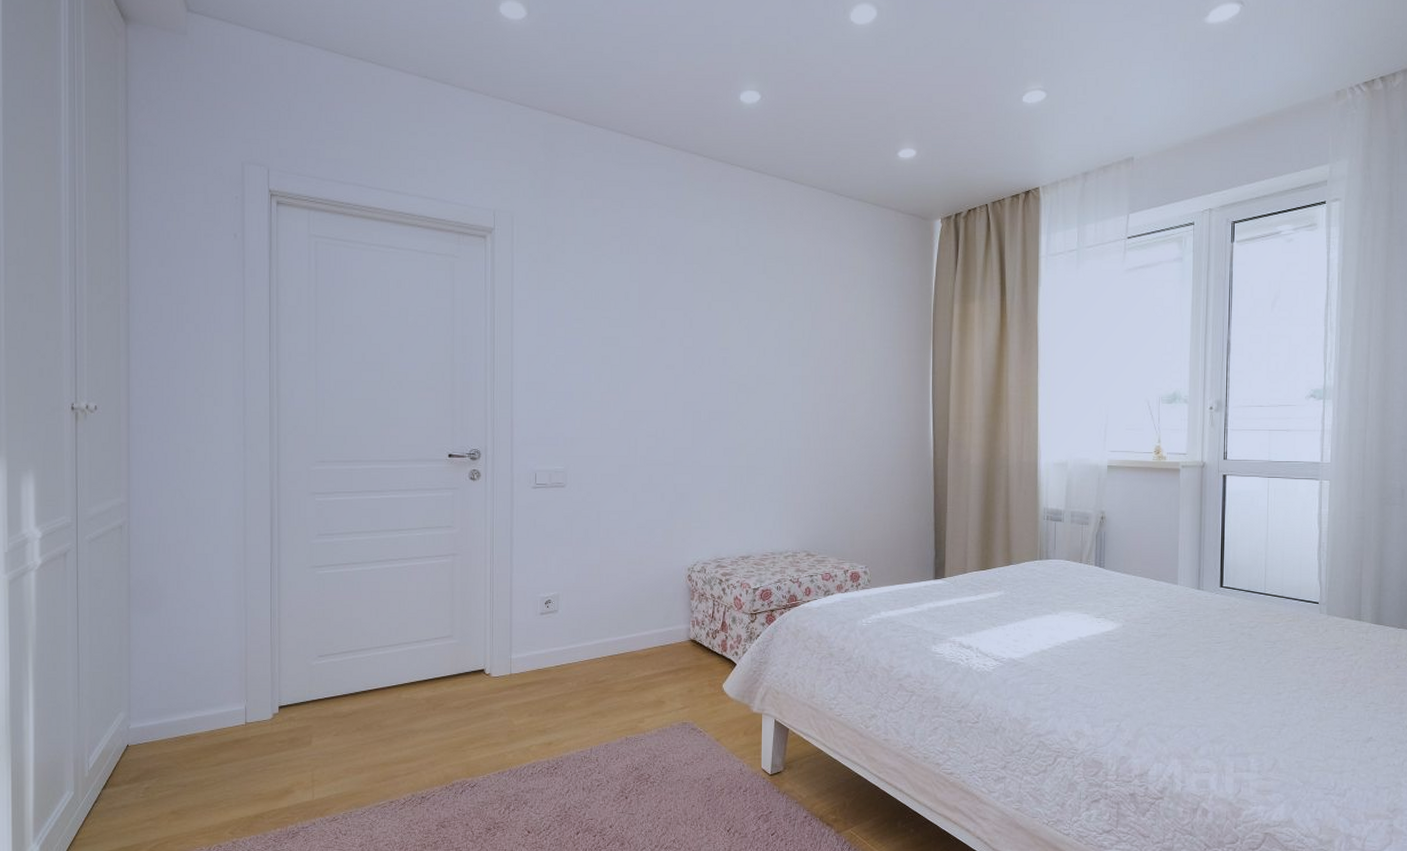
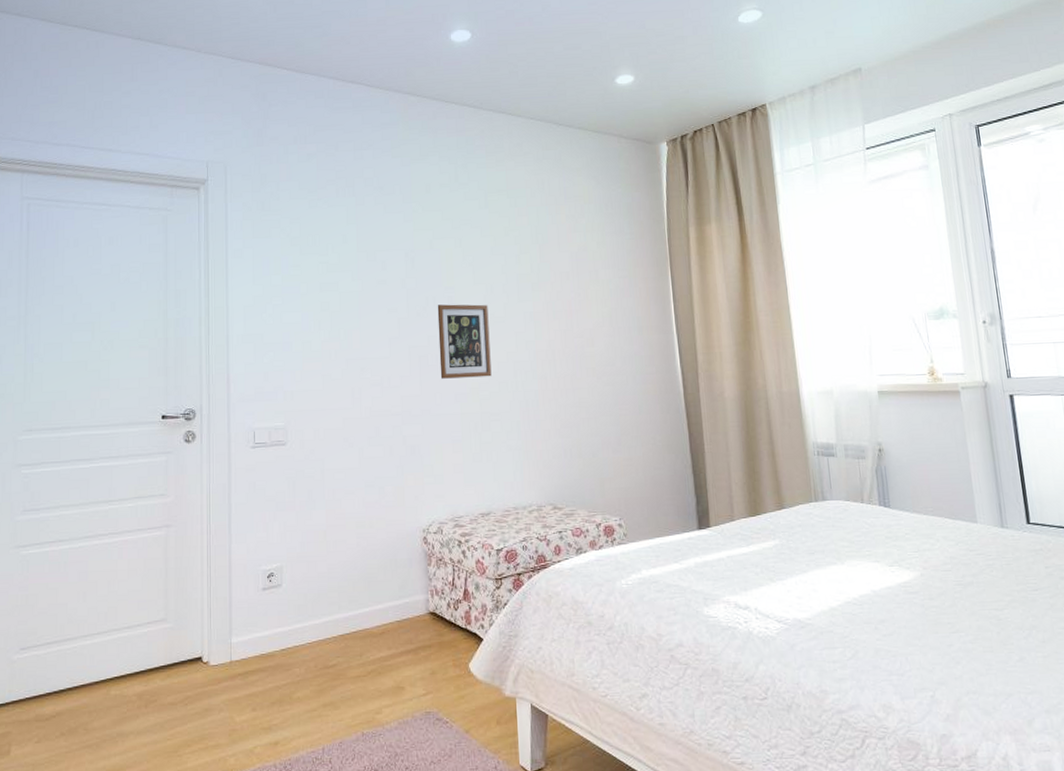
picture frame: none [711,364,760,434] -> present [437,304,492,379]

